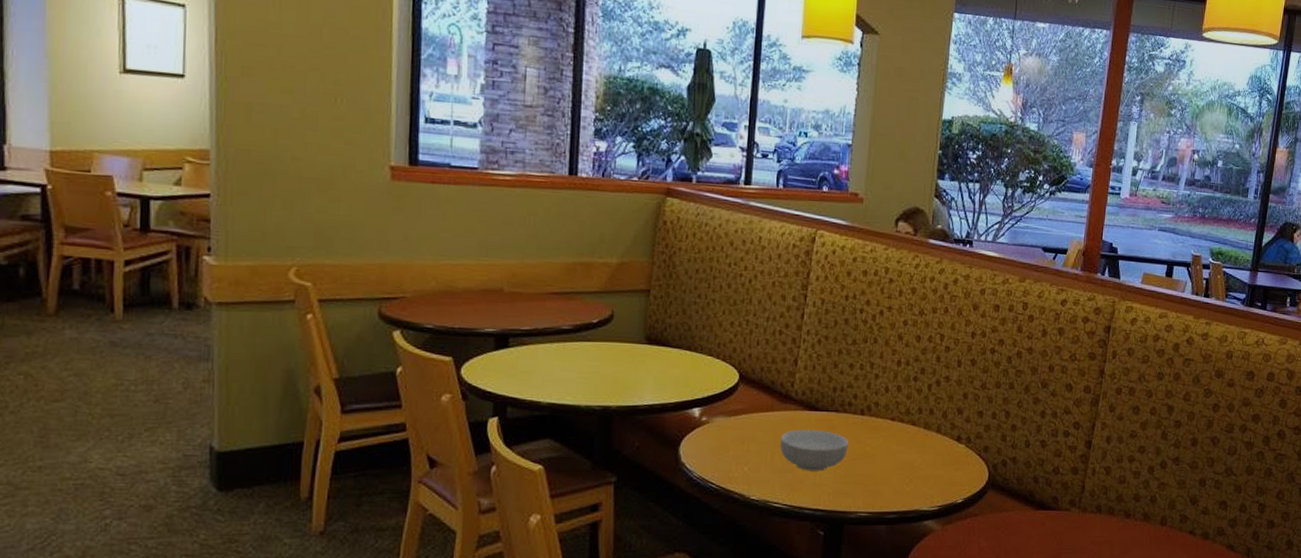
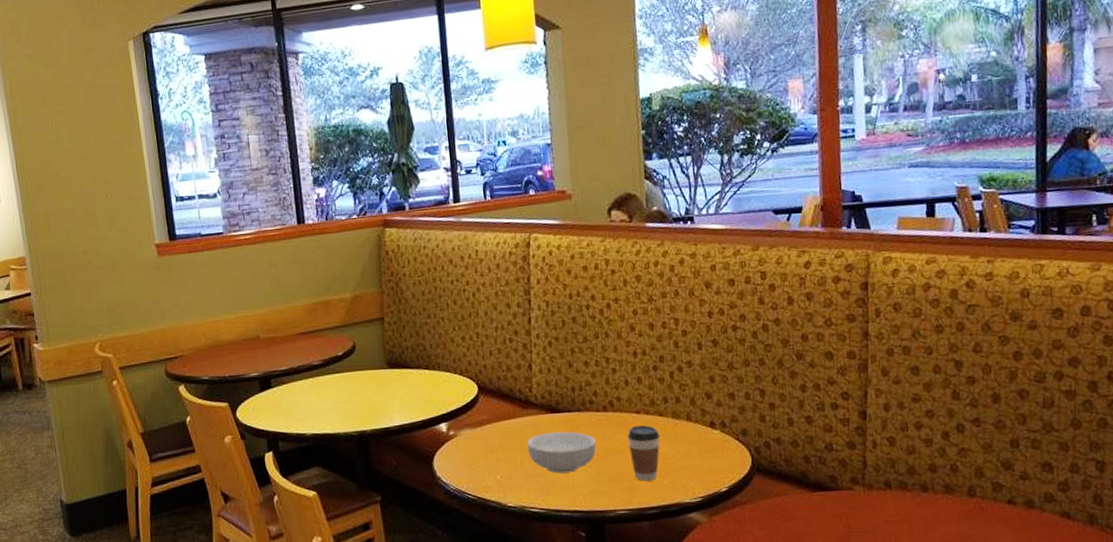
coffee cup: none [879,432,910,487] -> present [627,425,660,482]

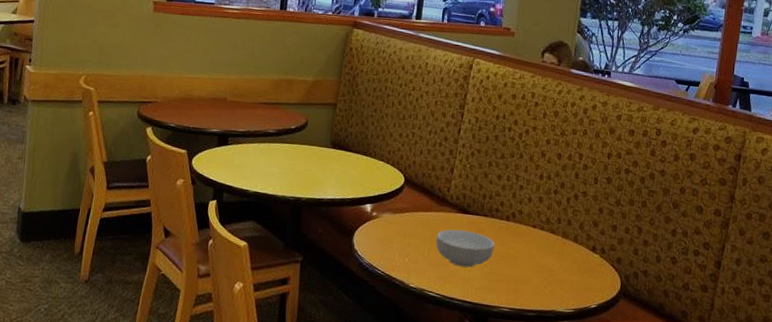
coffee cup: present [627,425,660,482] -> none [521,238,549,288]

